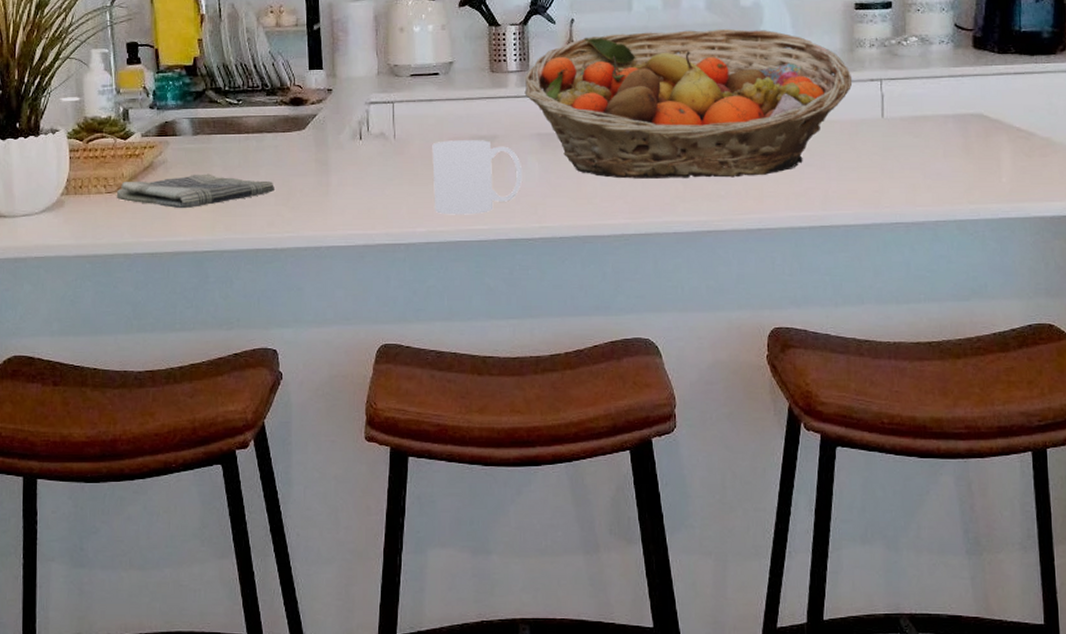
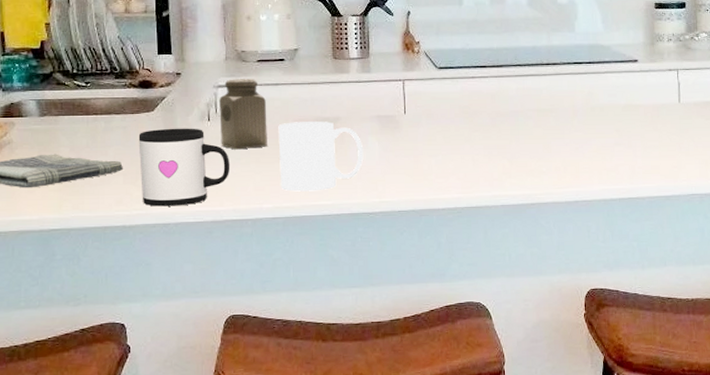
mug: none [290,147,383,229] -> present [138,128,231,207]
salt shaker: none [371,95,421,170] -> present [219,79,267,150]
fruit basket: present [524,28,853,179] -> none [365,22,654,157]

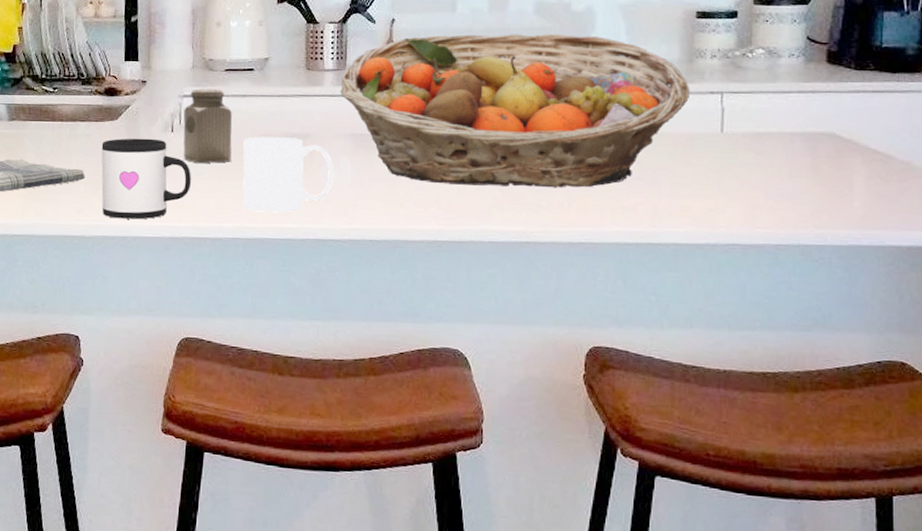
fruit basket: none [365,22,654,157] -> present [340,33,690,188]

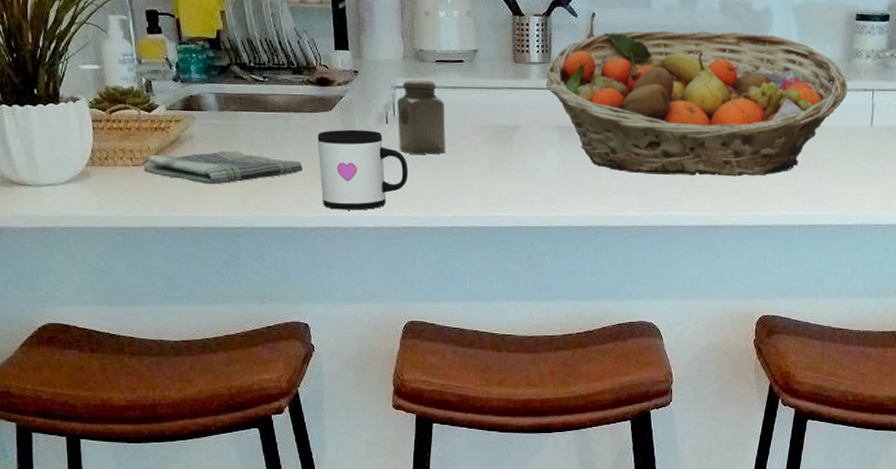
mug: present [242,137,334,213] -> none [456,128,542,202]

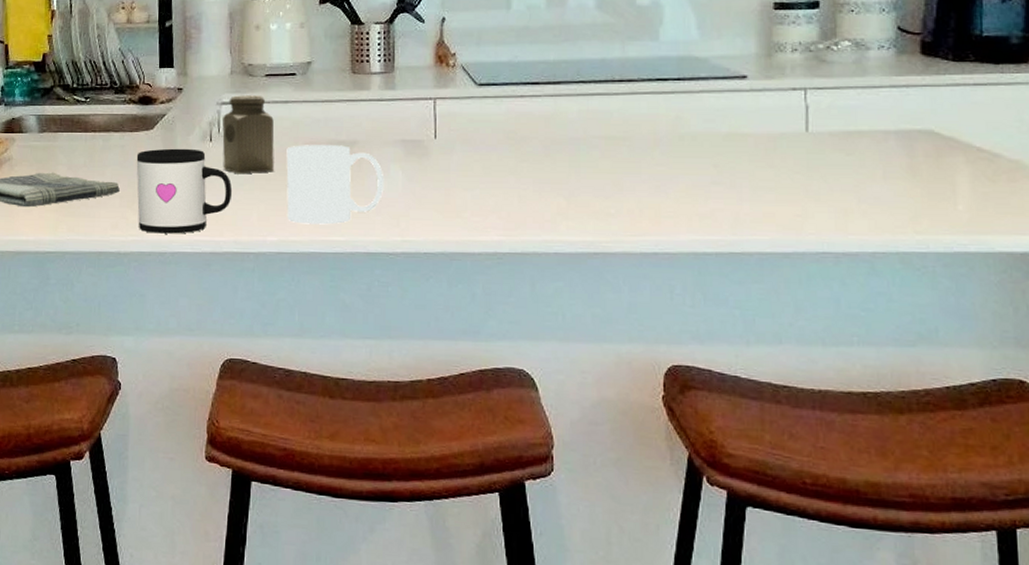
mug: none [456,128,542,202] -> present [286,145,384,225]
fruit basket: present [546,30,848,177] -> none [388,29,770,195]

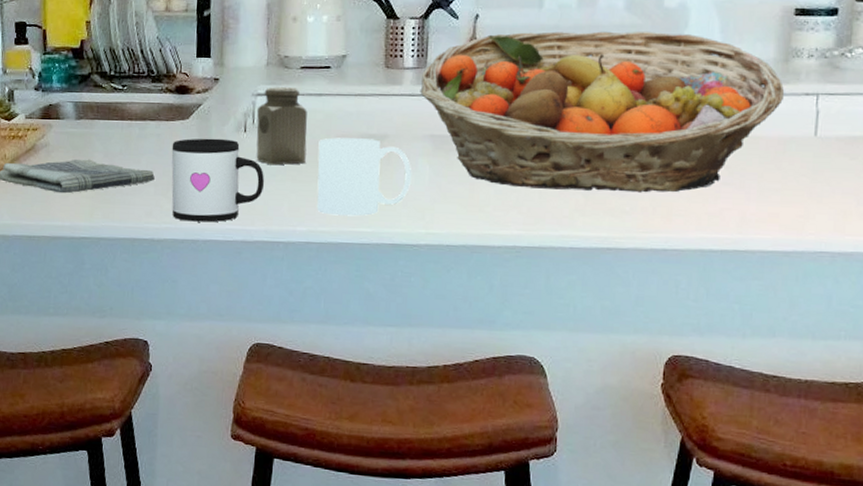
fruit basket: none [388,29,770,195] -> present [420,31,785,193]

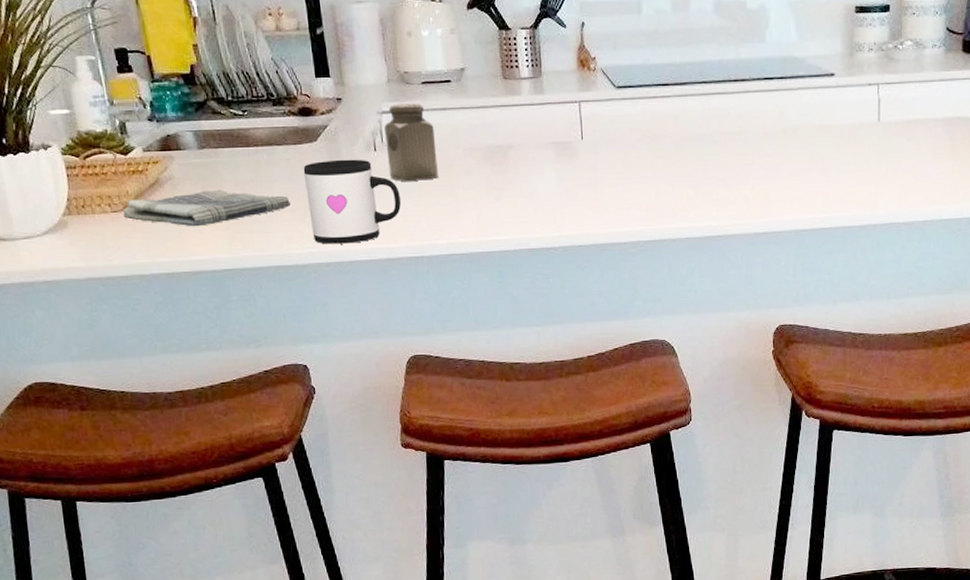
mug: present [317,137,412,217] -> none [448,149,540,227]
fruit basket: present [420,31,785,193] -> none [538,32,852,186]

